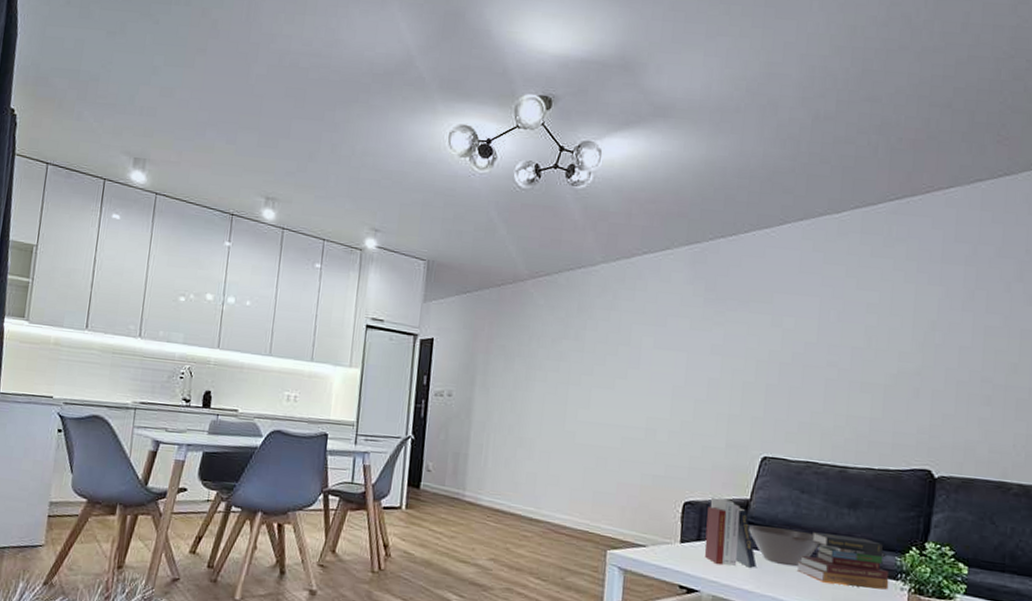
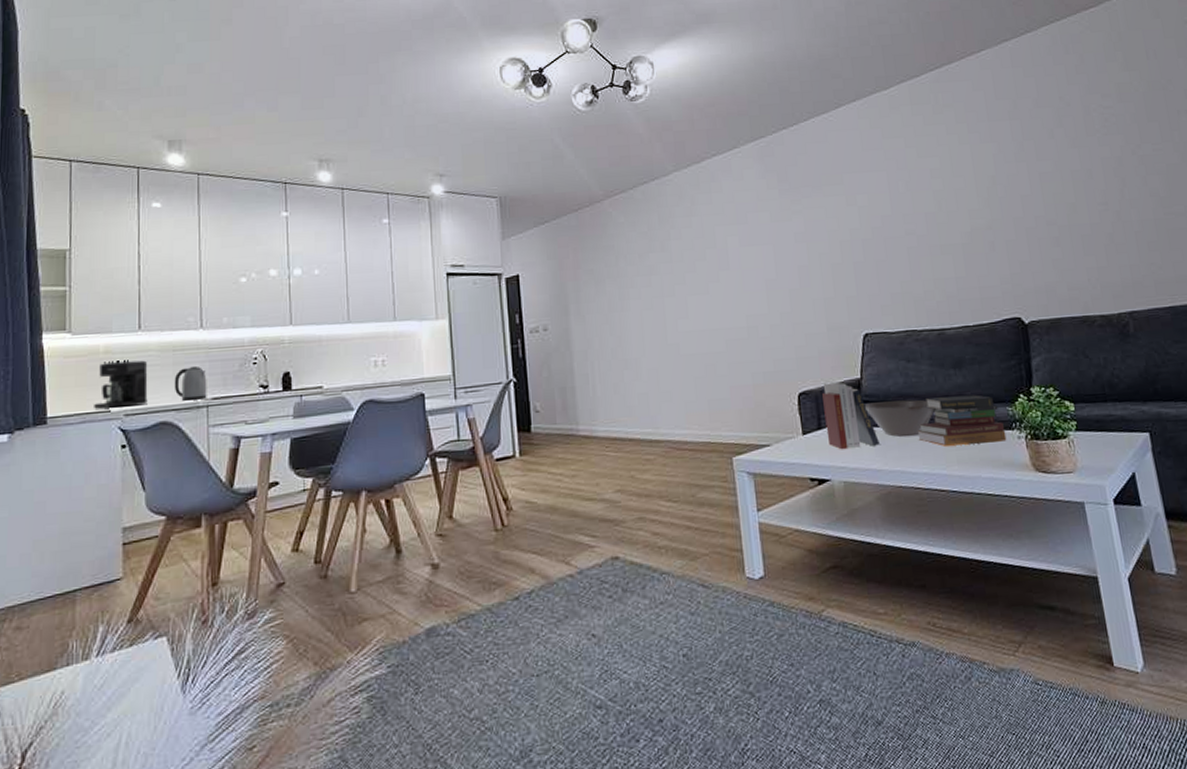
coffee maker: none [39,353,89,397] -> present [94,360,148,409]
kettle: none [109,370,139,402] -> present [174,366,207,401]

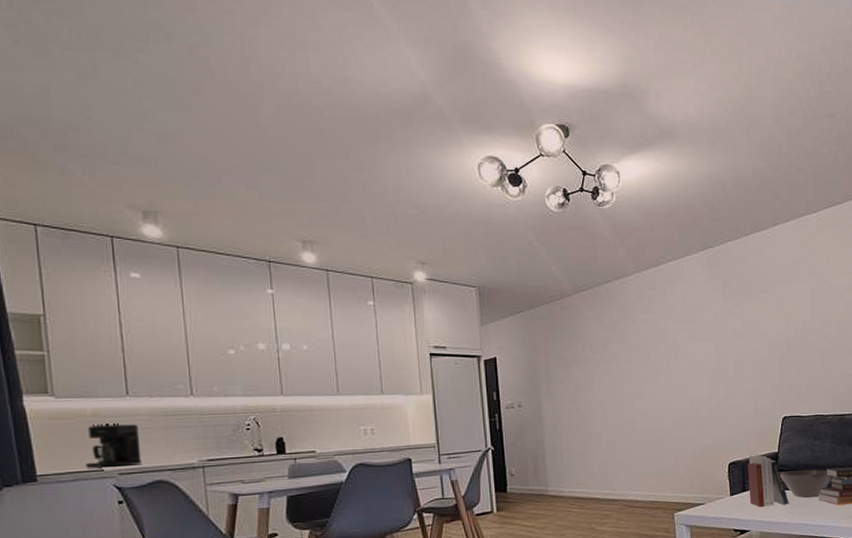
kettle: present [174,366,207,401] -> none [167,431,202,462]

